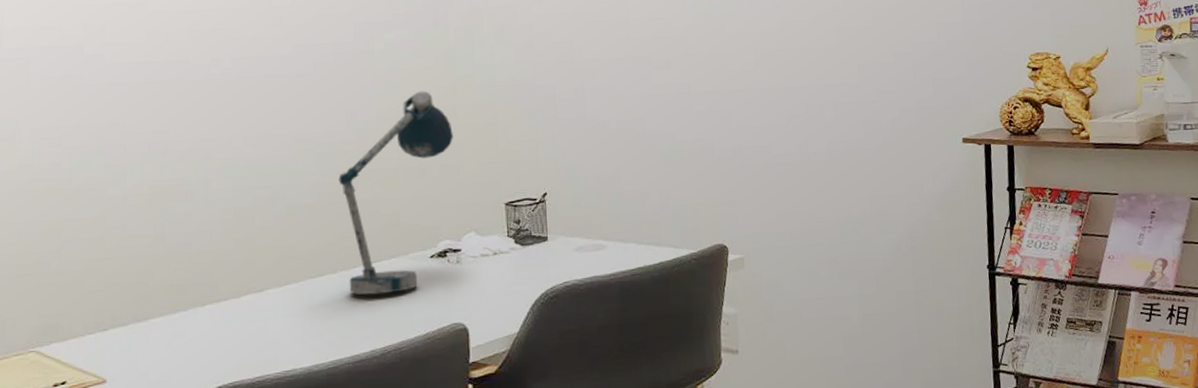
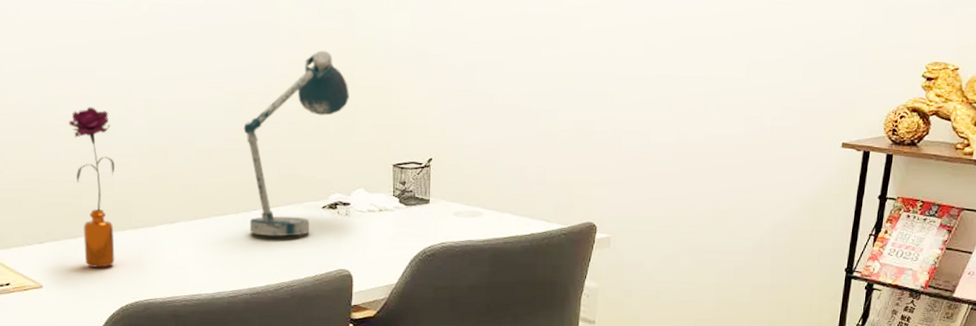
flower: none [139,172,193,352] -> present [68,107,115,268]

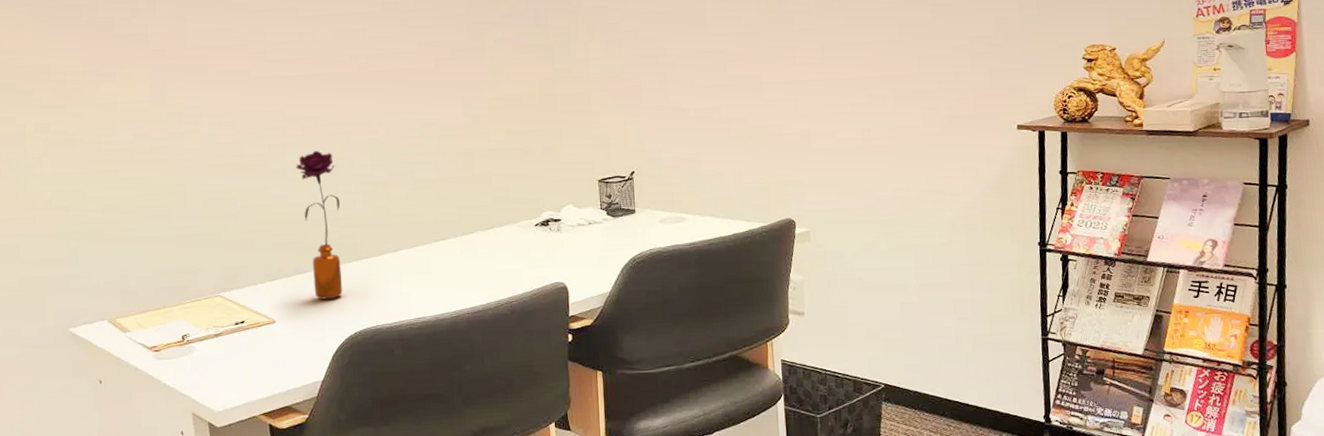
desk lamp: present [243,50,349,237] -> none [457,82,553,257]

